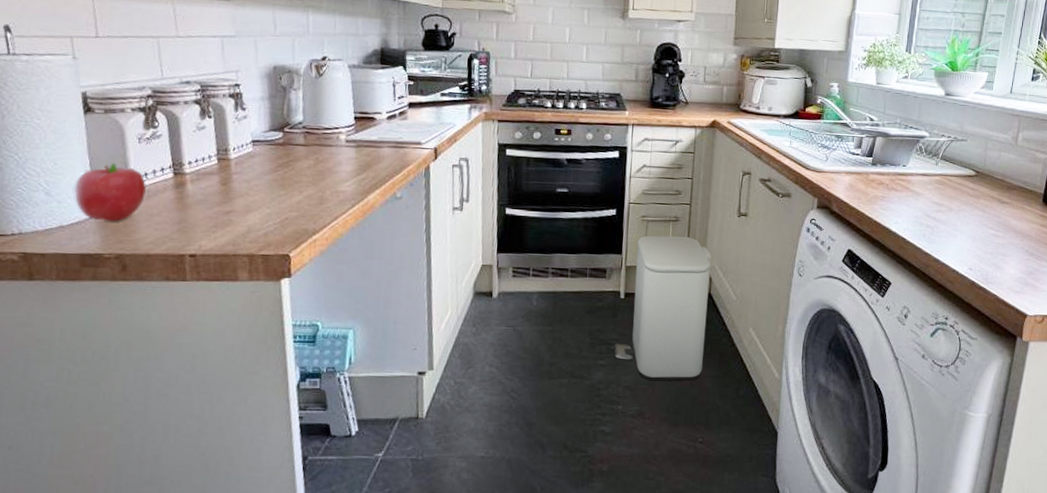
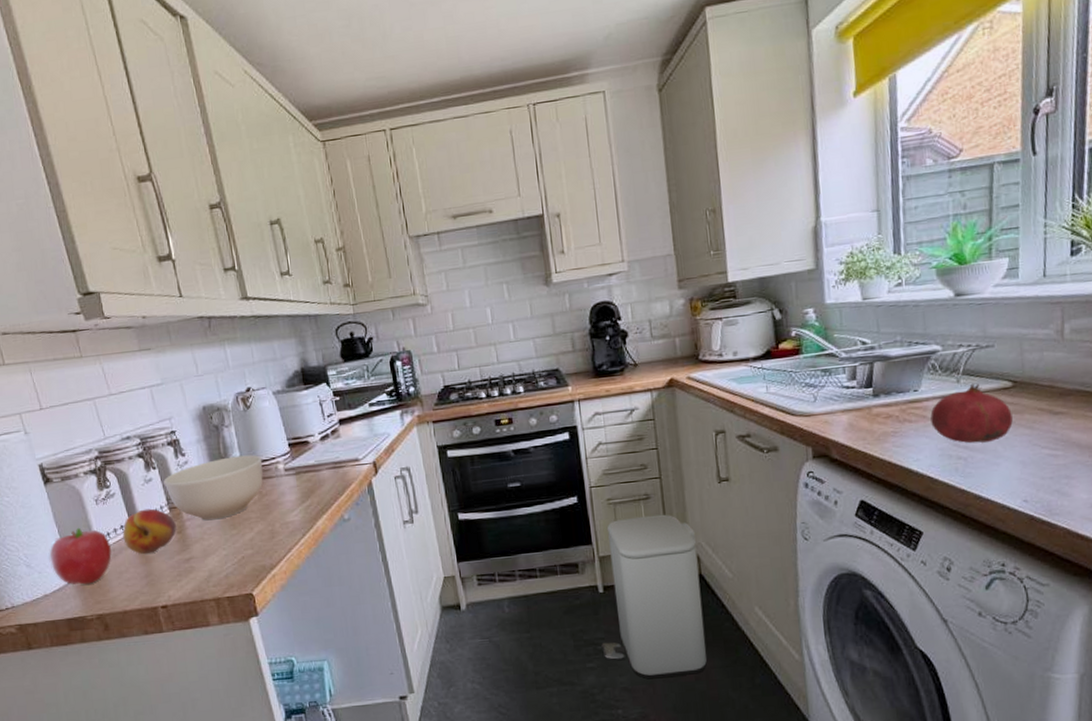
fruit: none [161,155,222,201] -> present [122,508,177,555]
bowl: none [217,119,325,178] -> present [163,454,263,521]
fruit: none [912,167,972,217] -> present [930,383,1013,443]

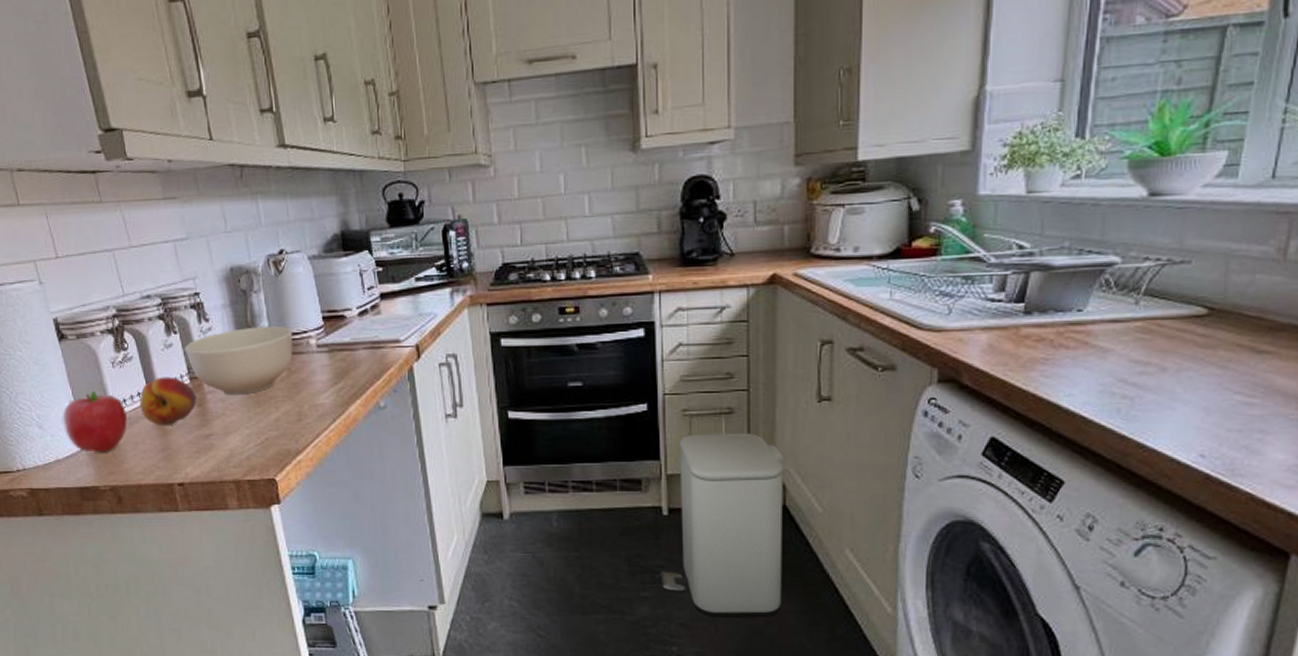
fruit: present [930,383,1013,443] -> none [1094,306,1202,381]

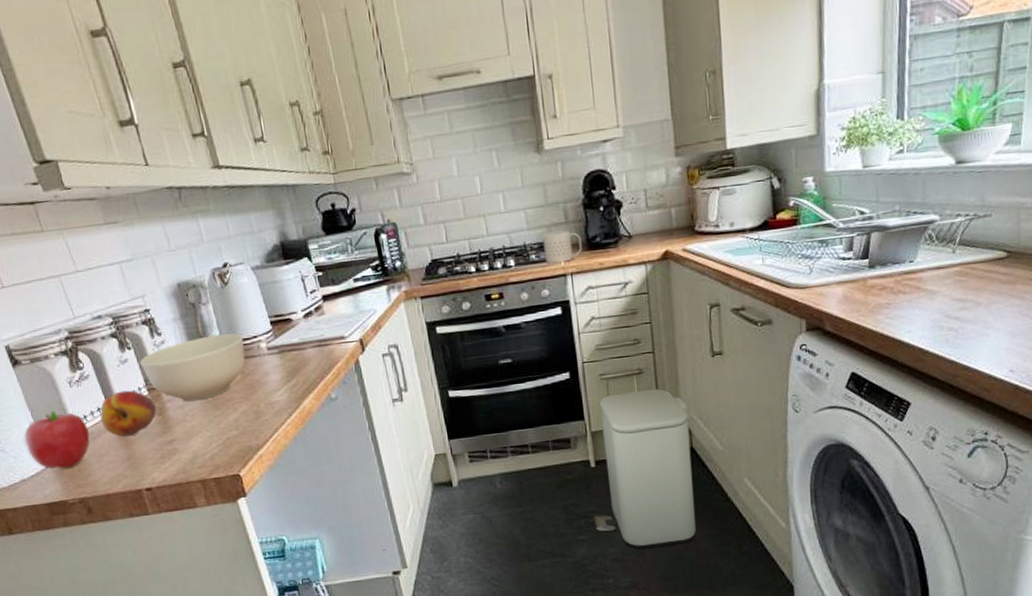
mug: none [630,241,675,278] -> present [542,230,582,264]

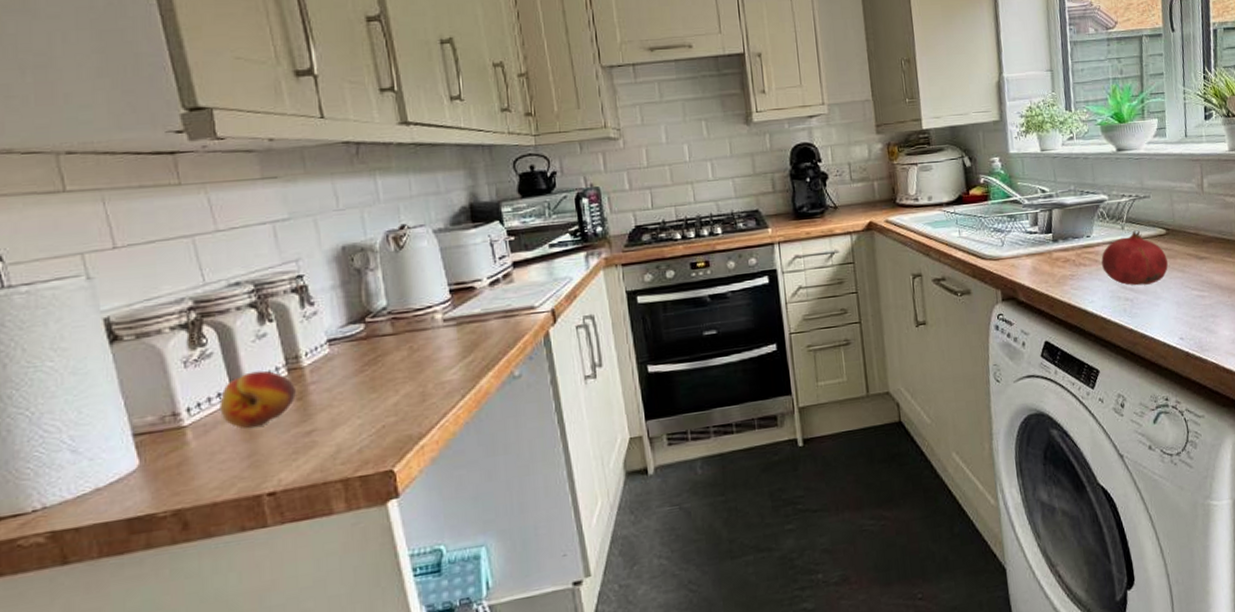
fruit: present [24,410,90,469] -> none [110,397,201,473]
bowl: present [140,333,246,402] -> none [282,303,416,384]
mug: present [542,230,582,264] -> none [750,199,790,233]
pedal bin: present [593,388,696,550] -> none [801,360,907,538]
fruit: none [924,253,1005,314] -> present [1101,230,1168,286]

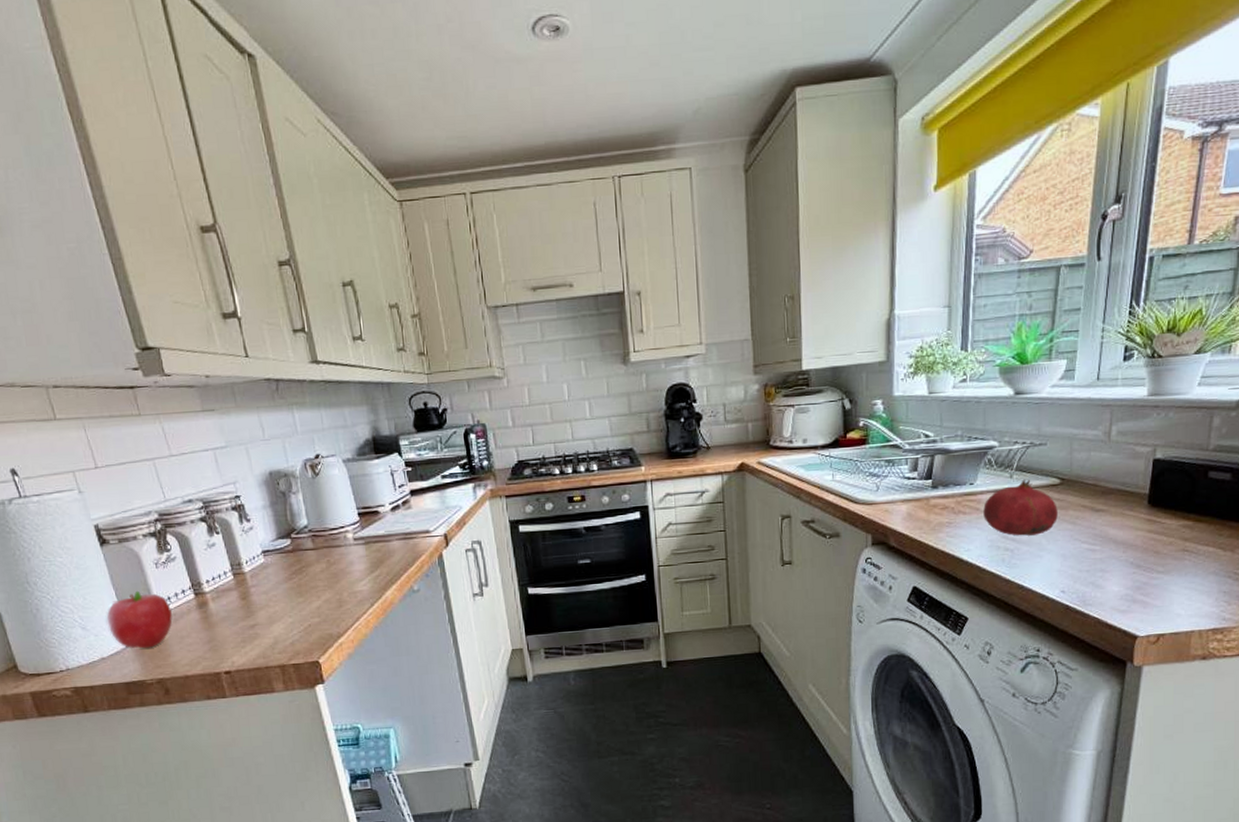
fruit: none [110,397,201,473] -> present [107,590,173,649]
fruit: present [219,370,296,429] -> none [184,574,241,620]

